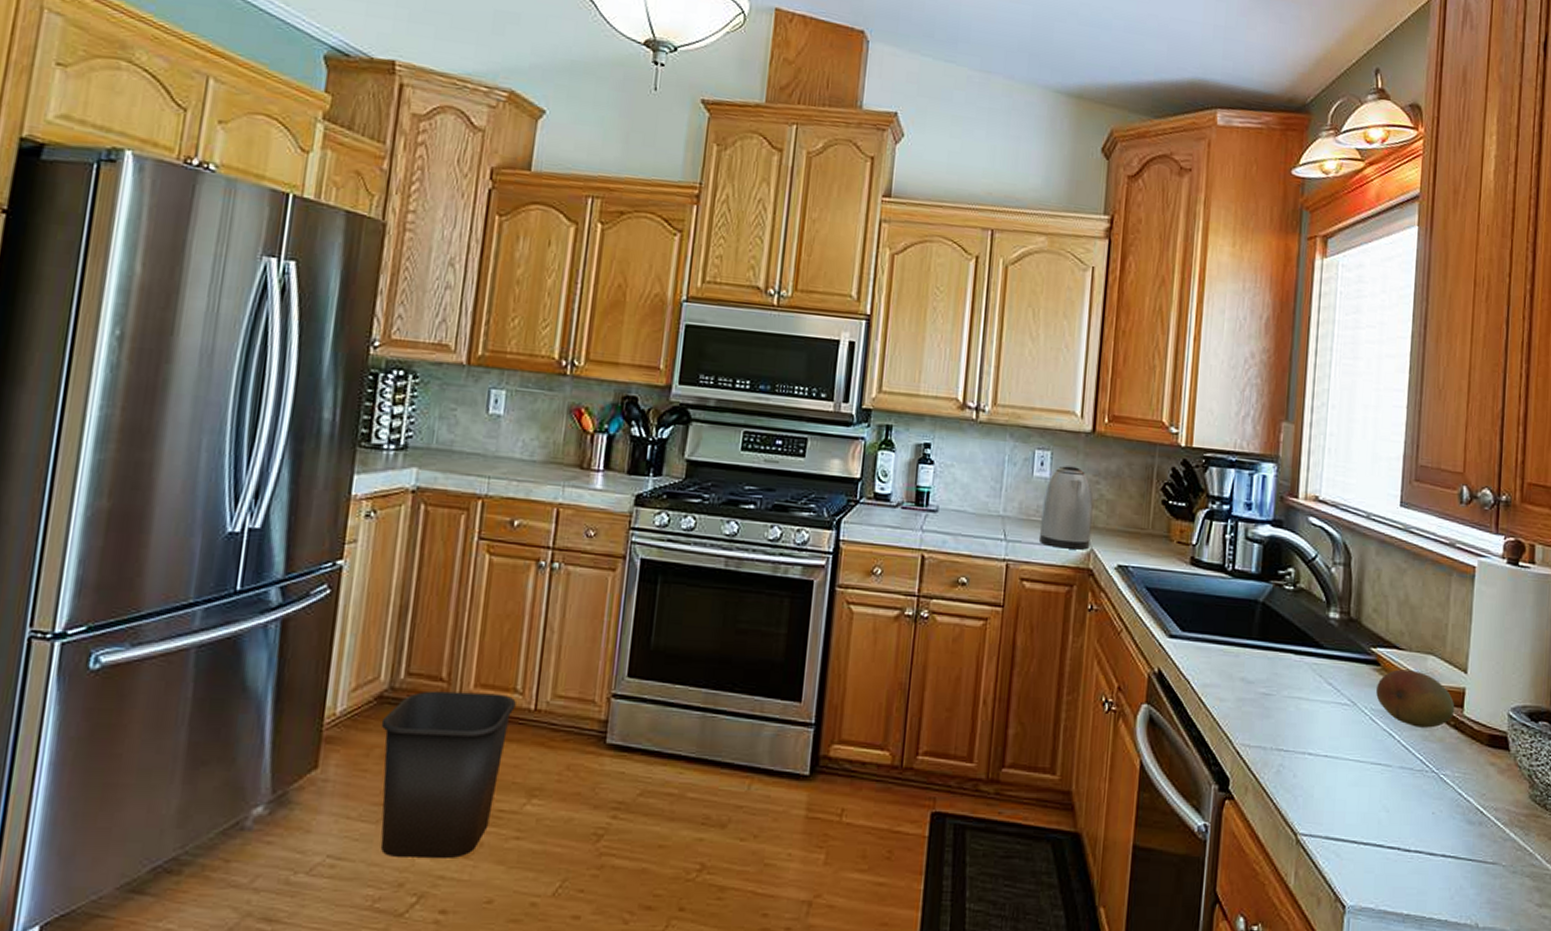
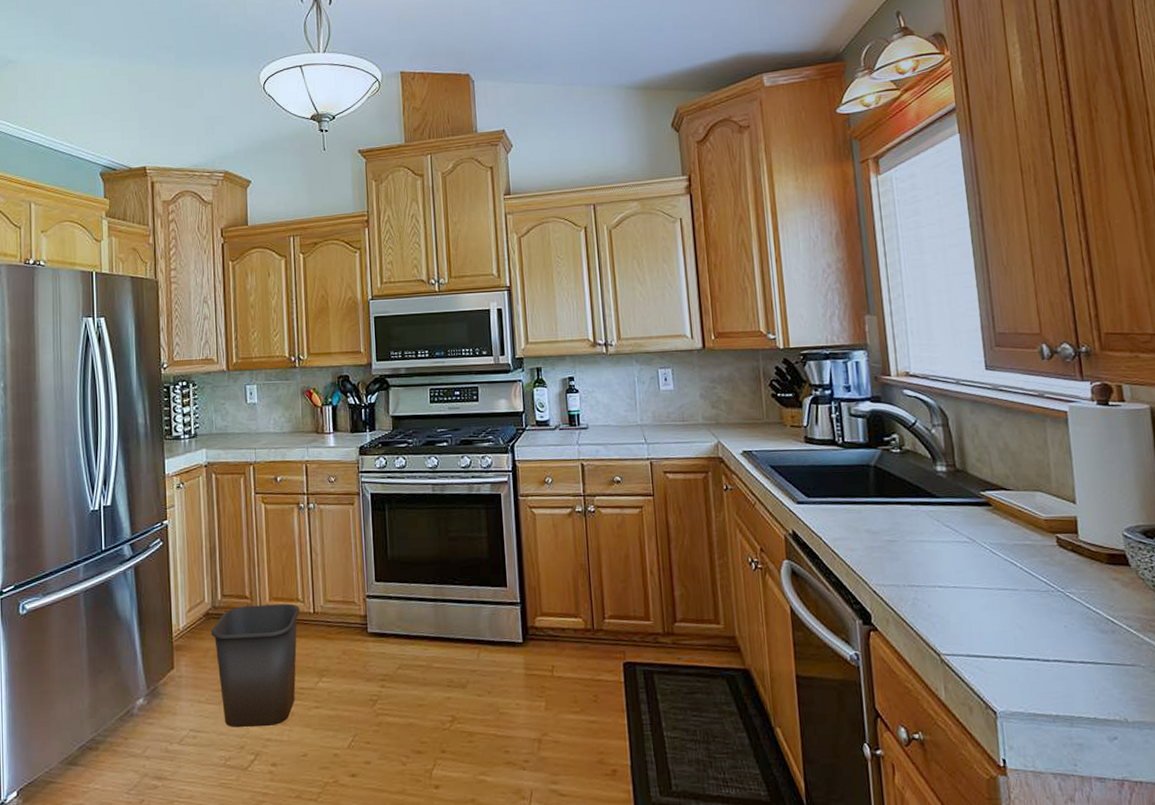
kettle: present [1039,466,1093,550] -> none [671,378,717,444]
fruit: present [1376,669,1455,728] -> none [991,506,1070,555]

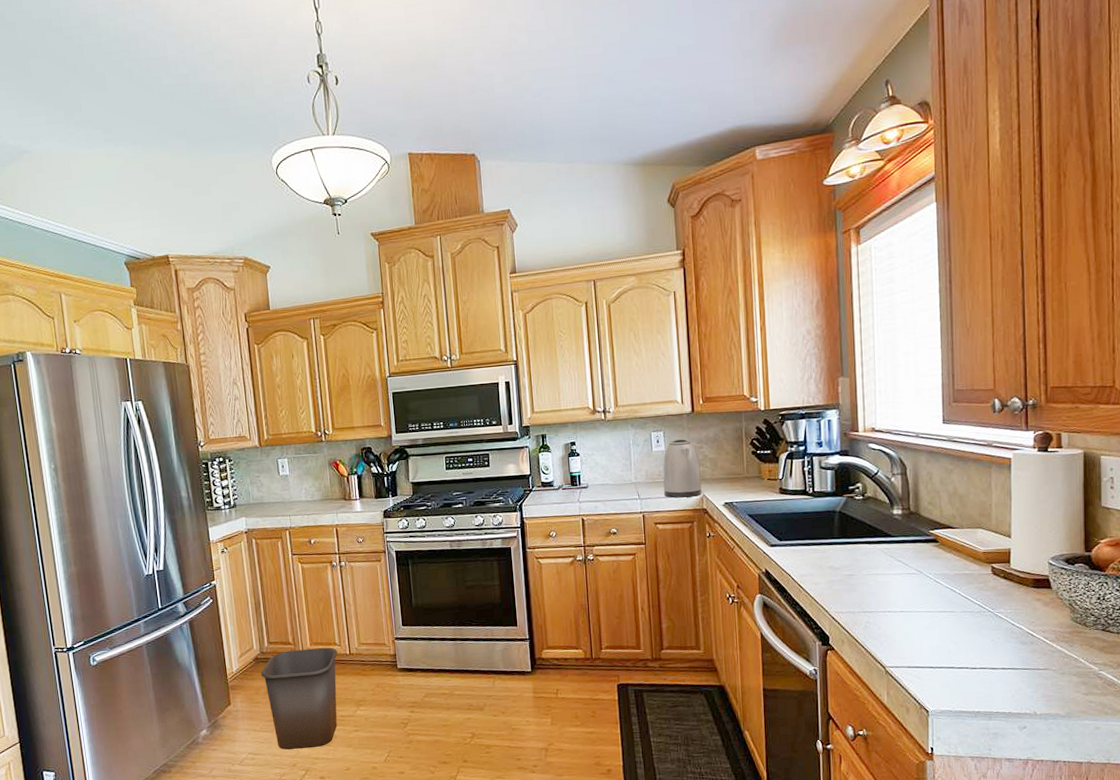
kettle: none [671,378,717,444] -> present [662,439,702,498]

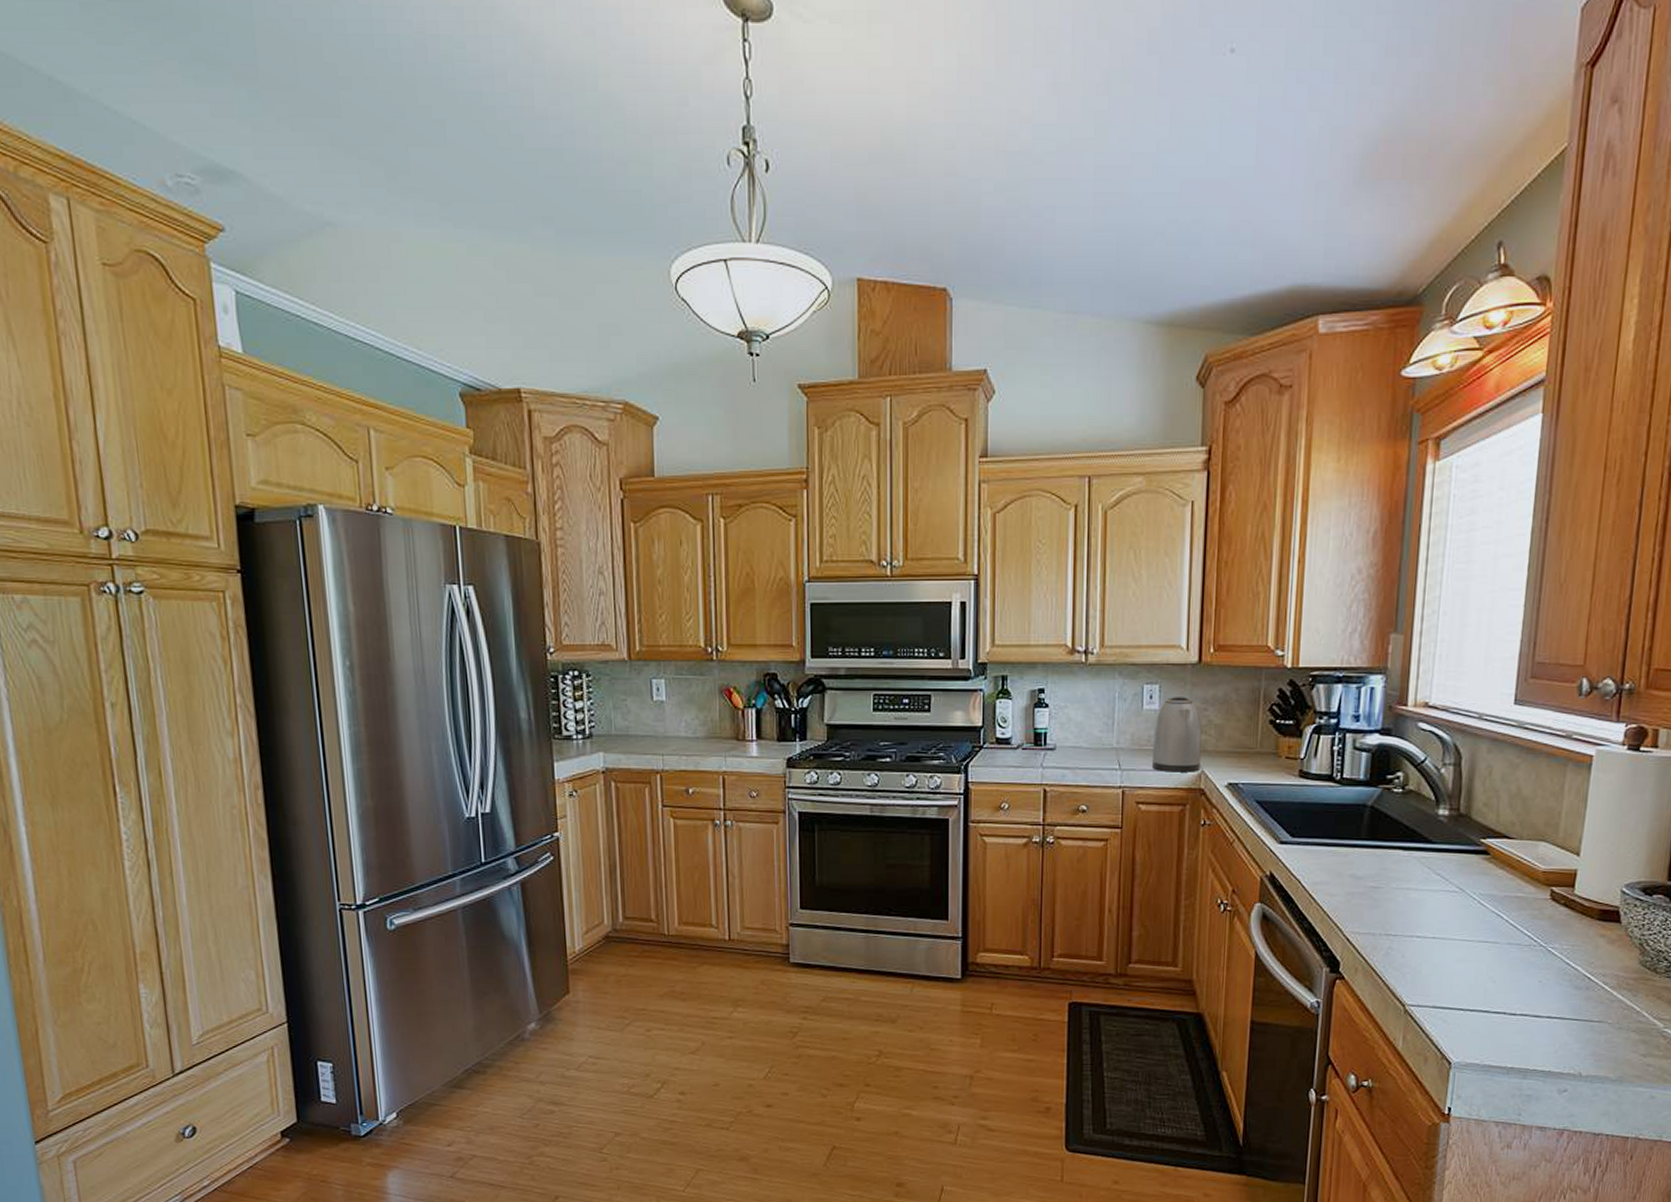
waste bin: present [260,647,338,750] -> none [611,929,713,1055]

